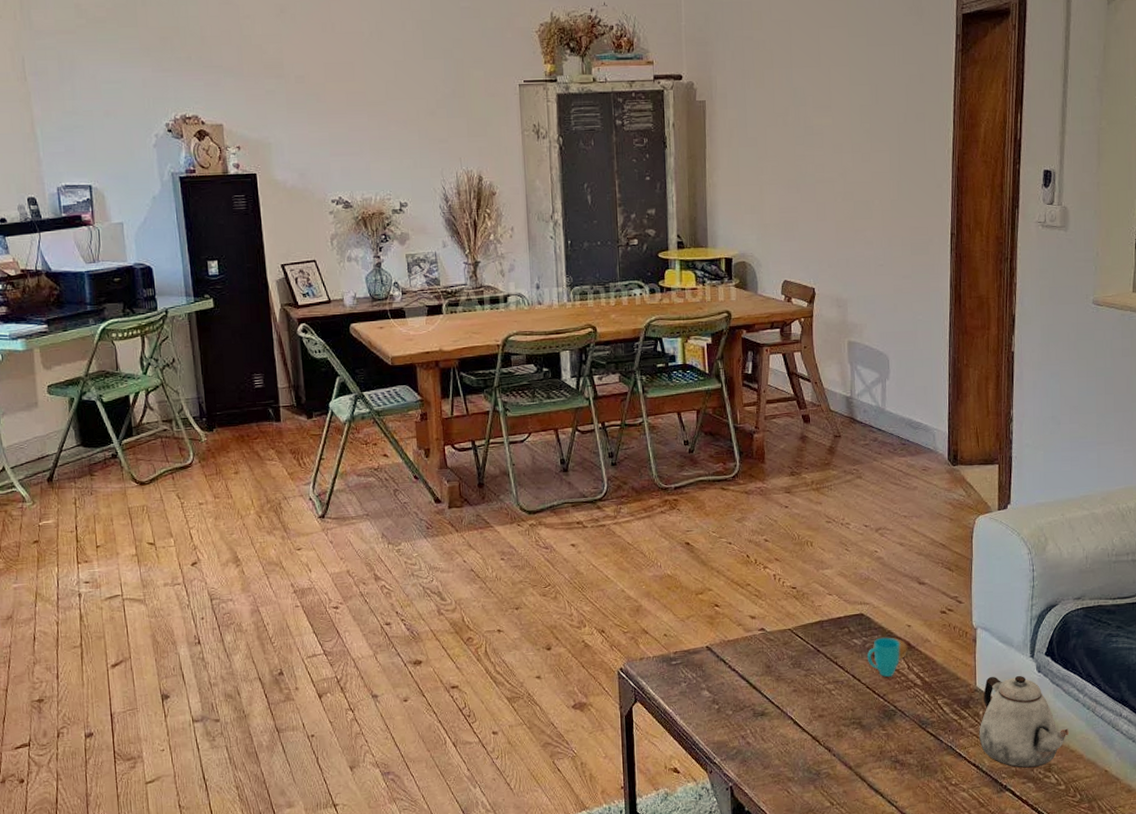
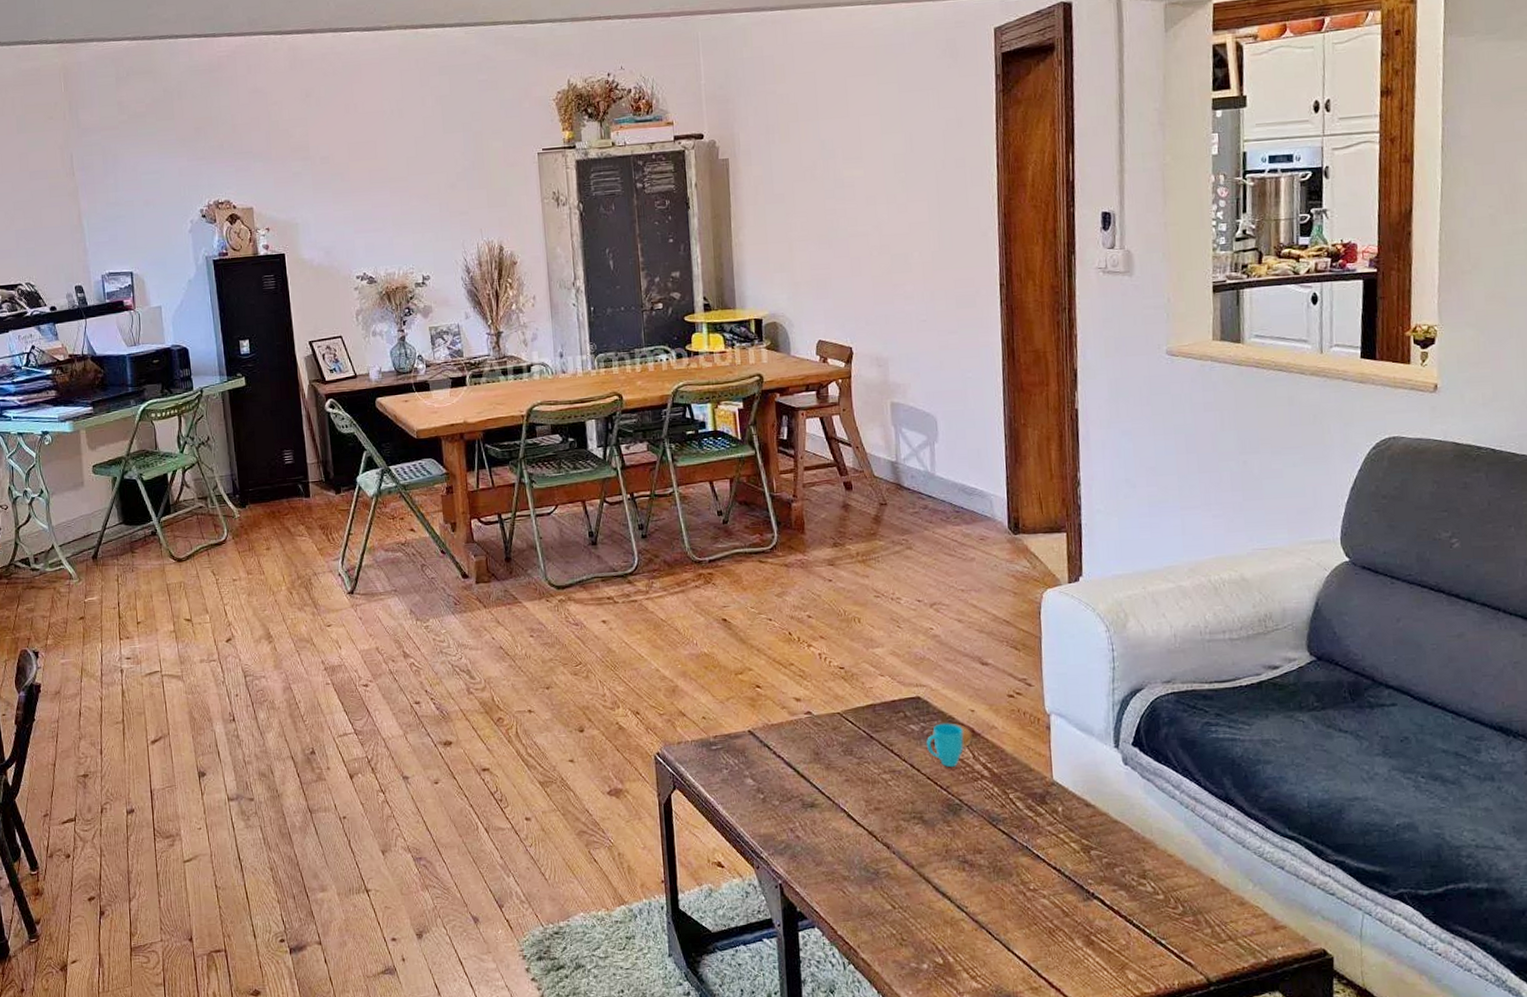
teapot: present [979,675,1069,768] -> none [1058,768,1165,874]

